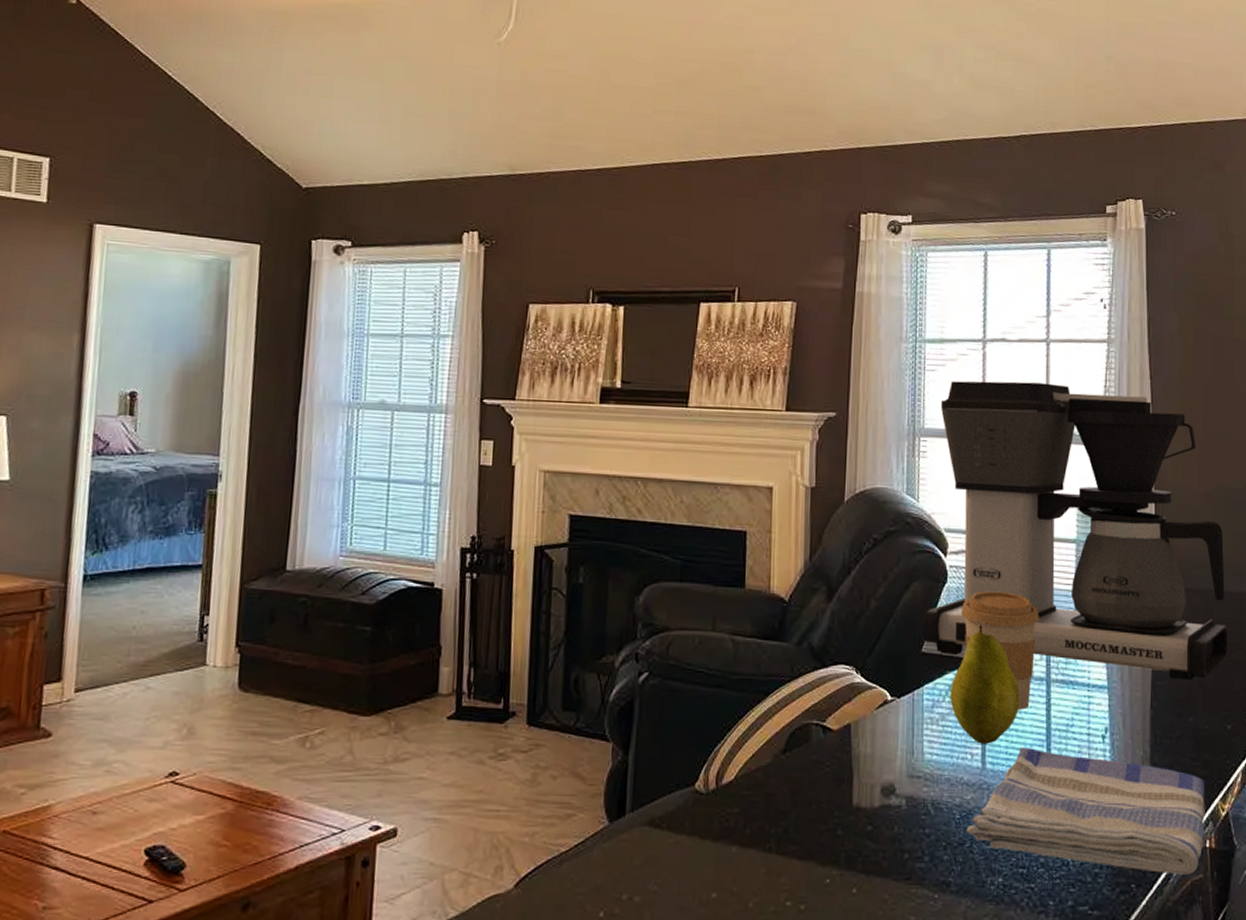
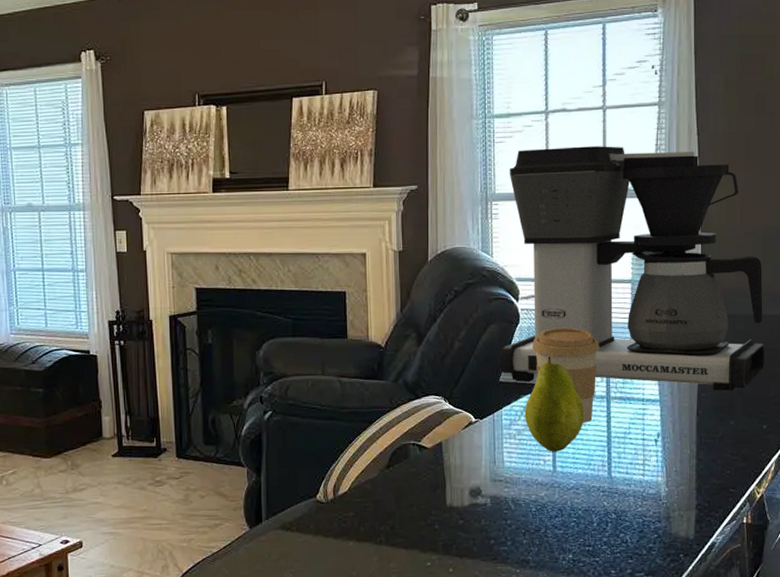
dish towel: present [966,748,1205,875] -> none [541,453,743,545]

